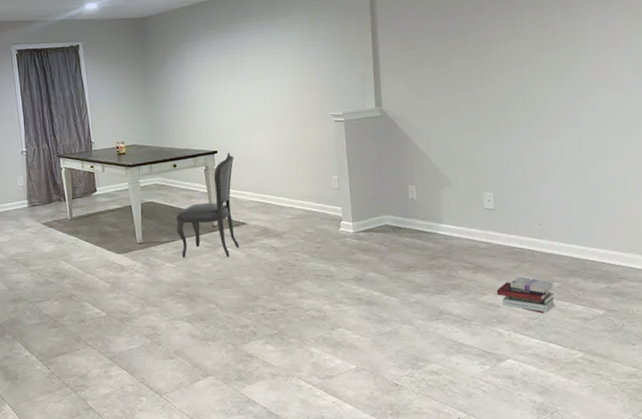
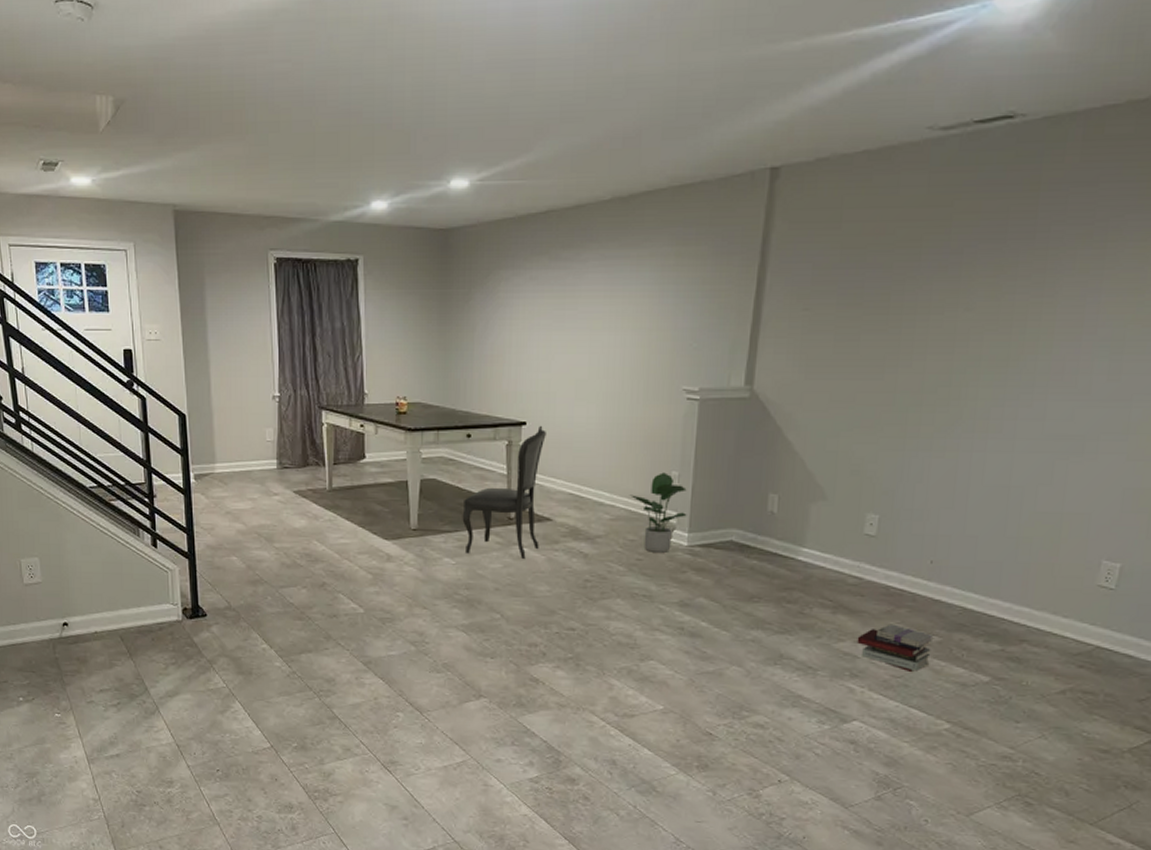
potted plant: none [303,178,349,241] -> present [629,472,687,553]

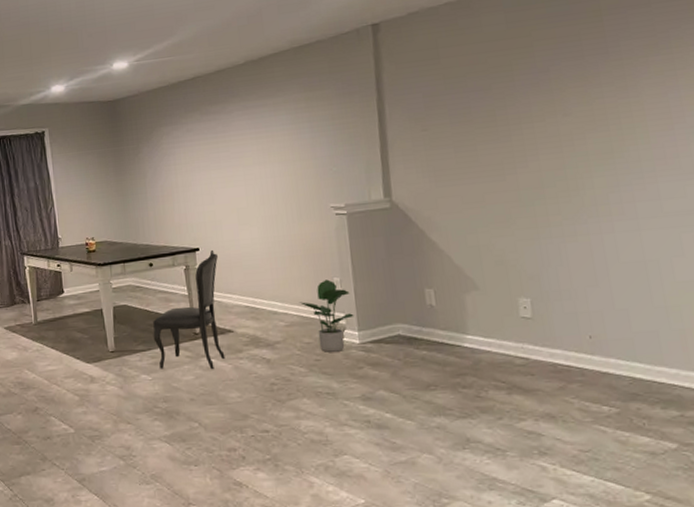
books: present [857,624,933,673] -> none [537,399,615,446]

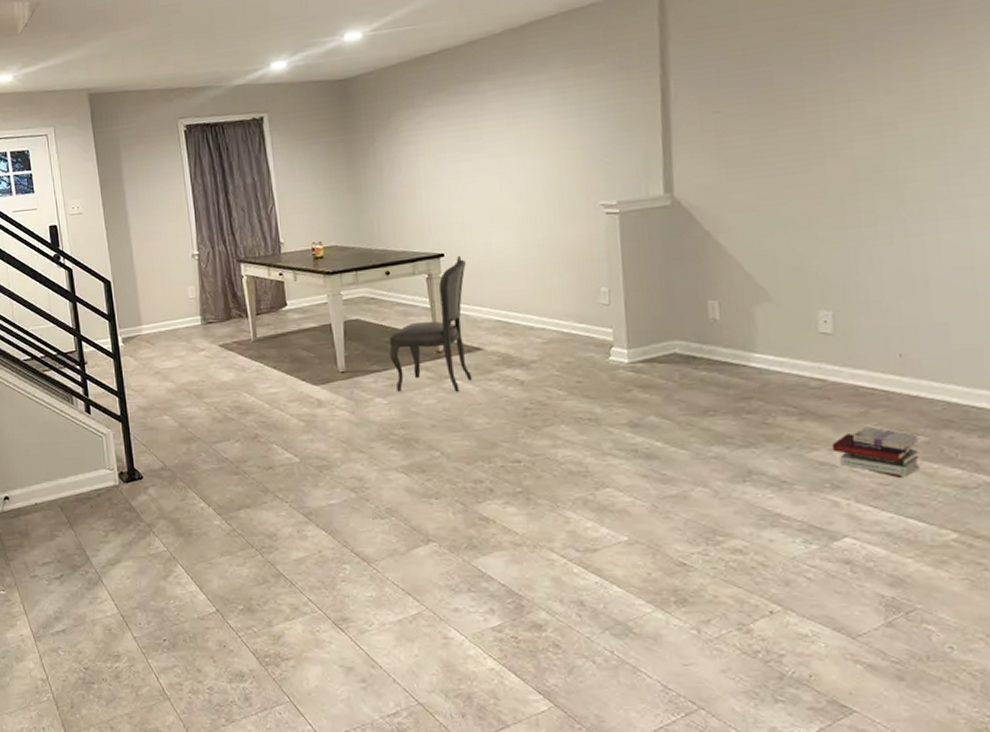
potted plant: present [299,279,354,352] -> none [559,289,624,373]
books: none [537,399,615,446] -> present [831,426,921,479]

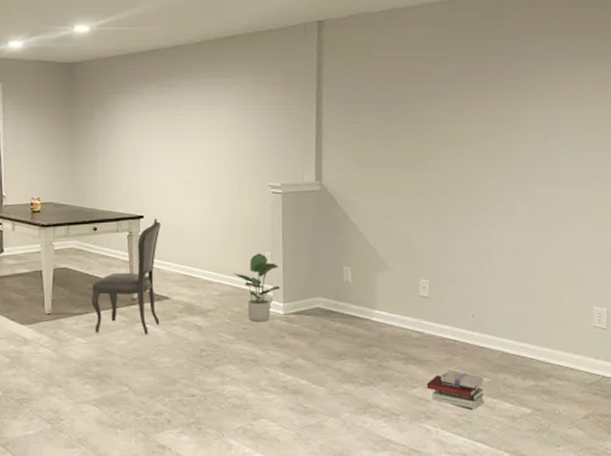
potted plant: none [559,289,624,373] -> present [232,253,281,321]

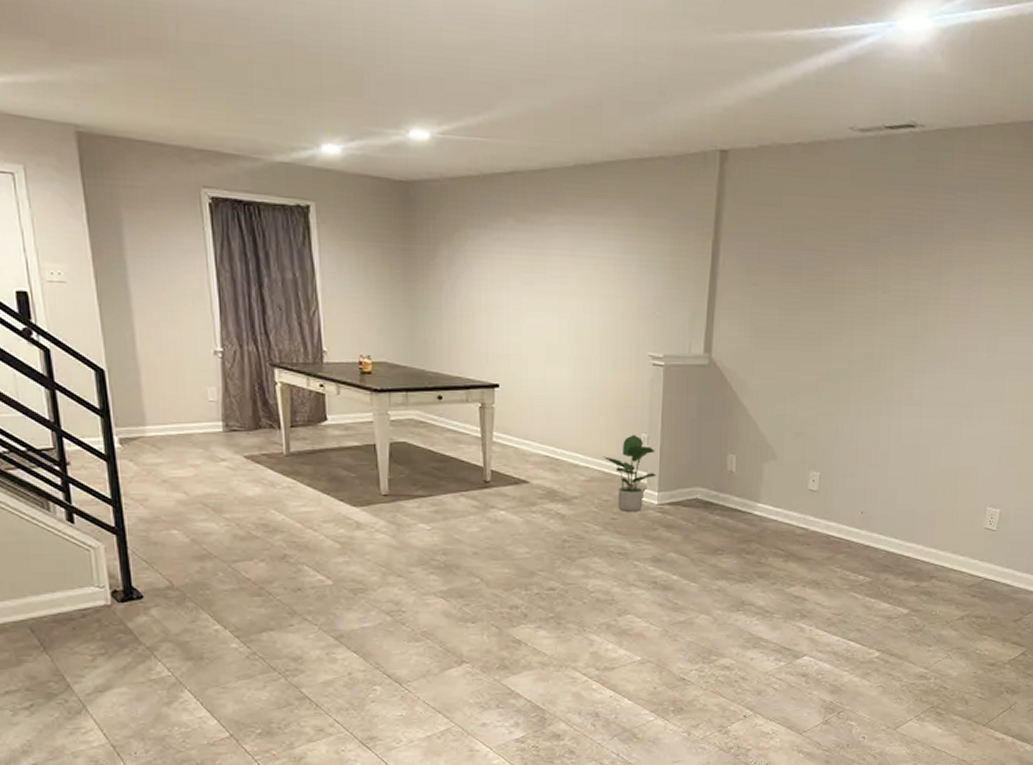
dining chair: present [91,218,162,335] -> none [436,387,521,523]
books: present [426,370,485,411] -> none [805,568,864,610]

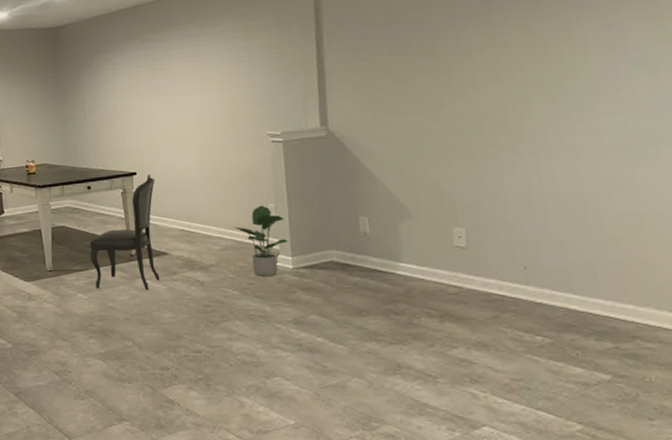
dining chair: none [436,387,521,523] -> present [90,174,160,291]

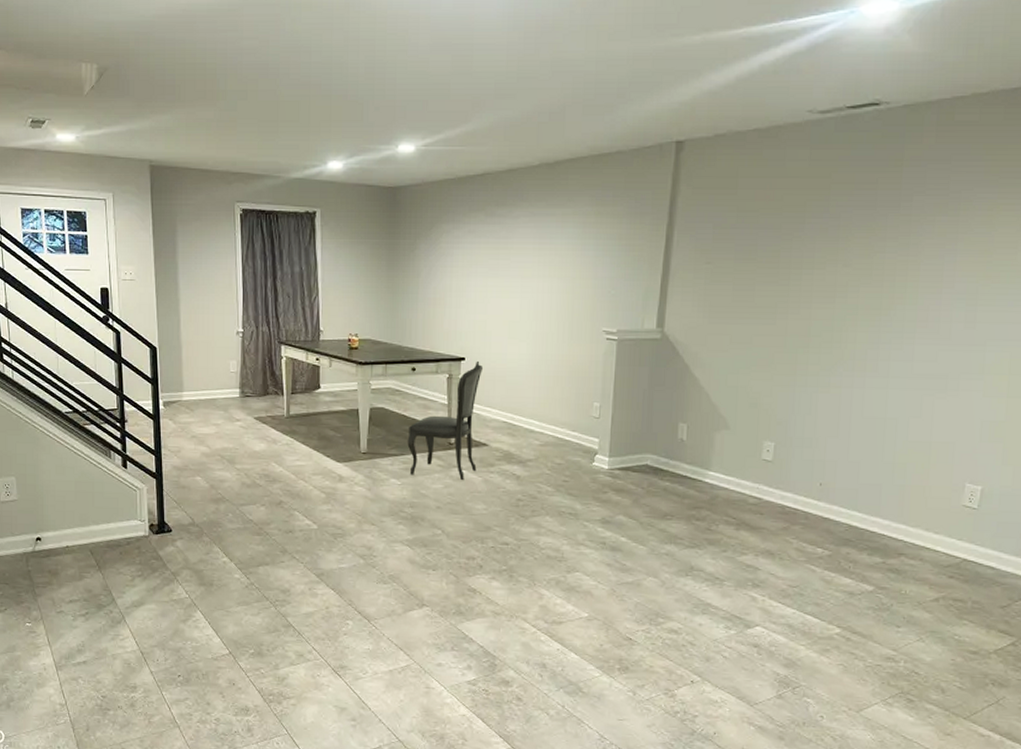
potted plant: present [233,205,288,276] -> none [556,403,607,475]

